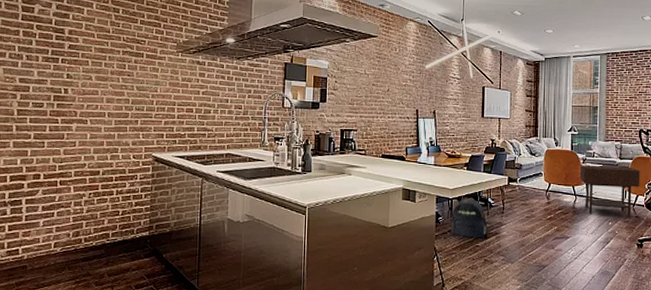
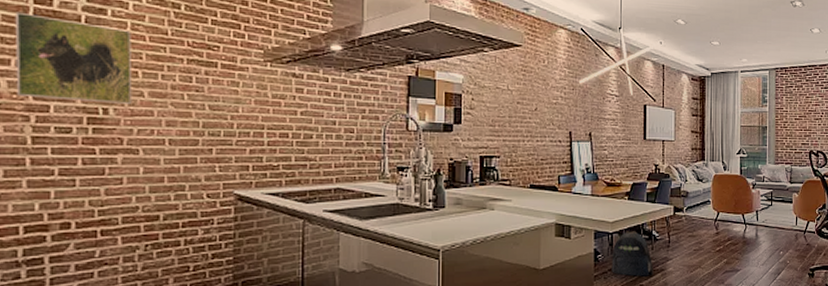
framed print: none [8,18,85,86] -> present [14,12,133,104]
side table: present [580,165,640,217] -> none [750,191,811,245]

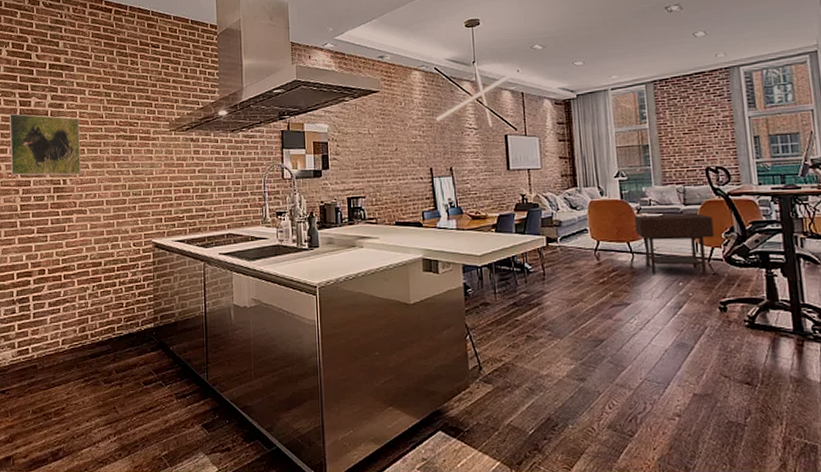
backpack: present [611,231,654,277] -> none [482,264,529,311]
side table: none [750,191,811,245] -> present [635,213,715,275]

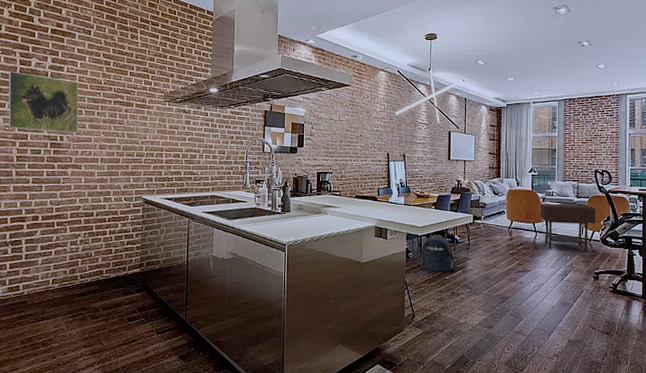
backpack: none [482,264,529,311] -> present [420,234,455,272]

